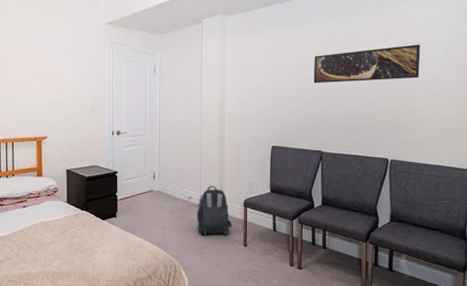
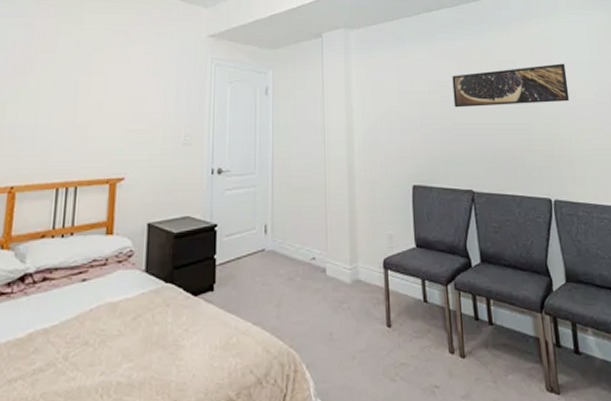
backpack: present [196,186,233,236] -> none [322,241,371,314]

